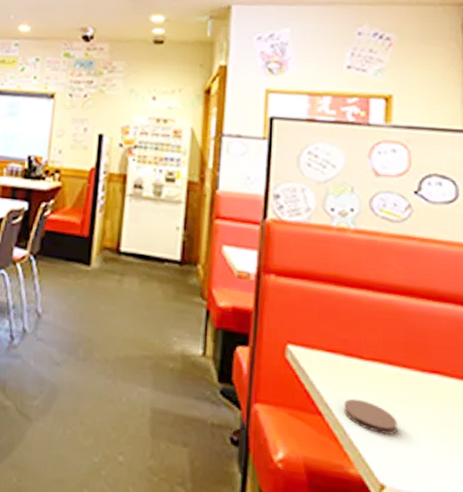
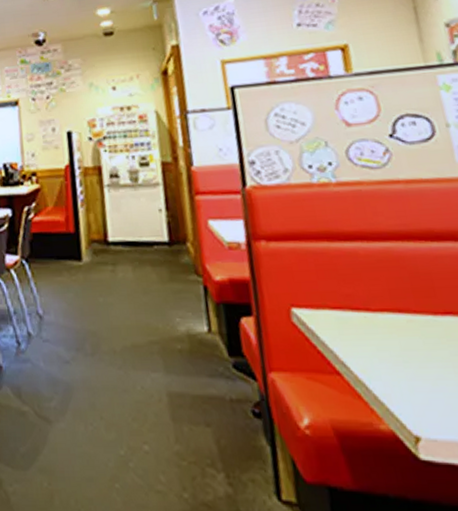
coaster: present [344,398,397,435] -> none [360,352,422,384]

